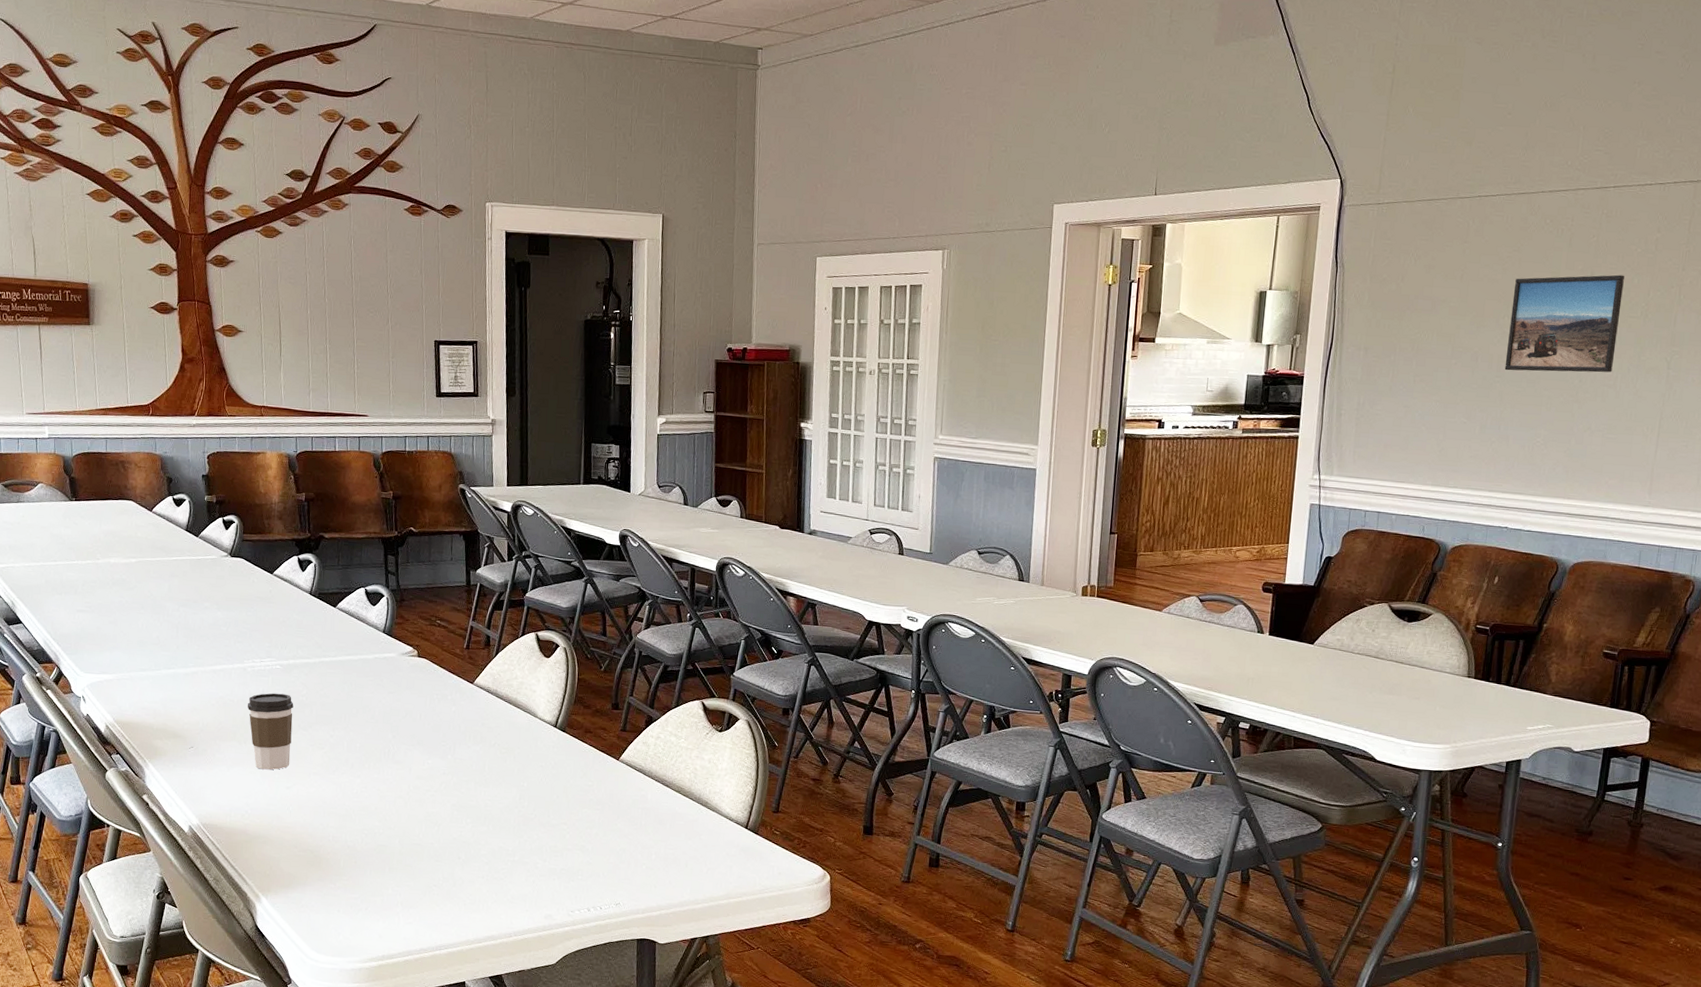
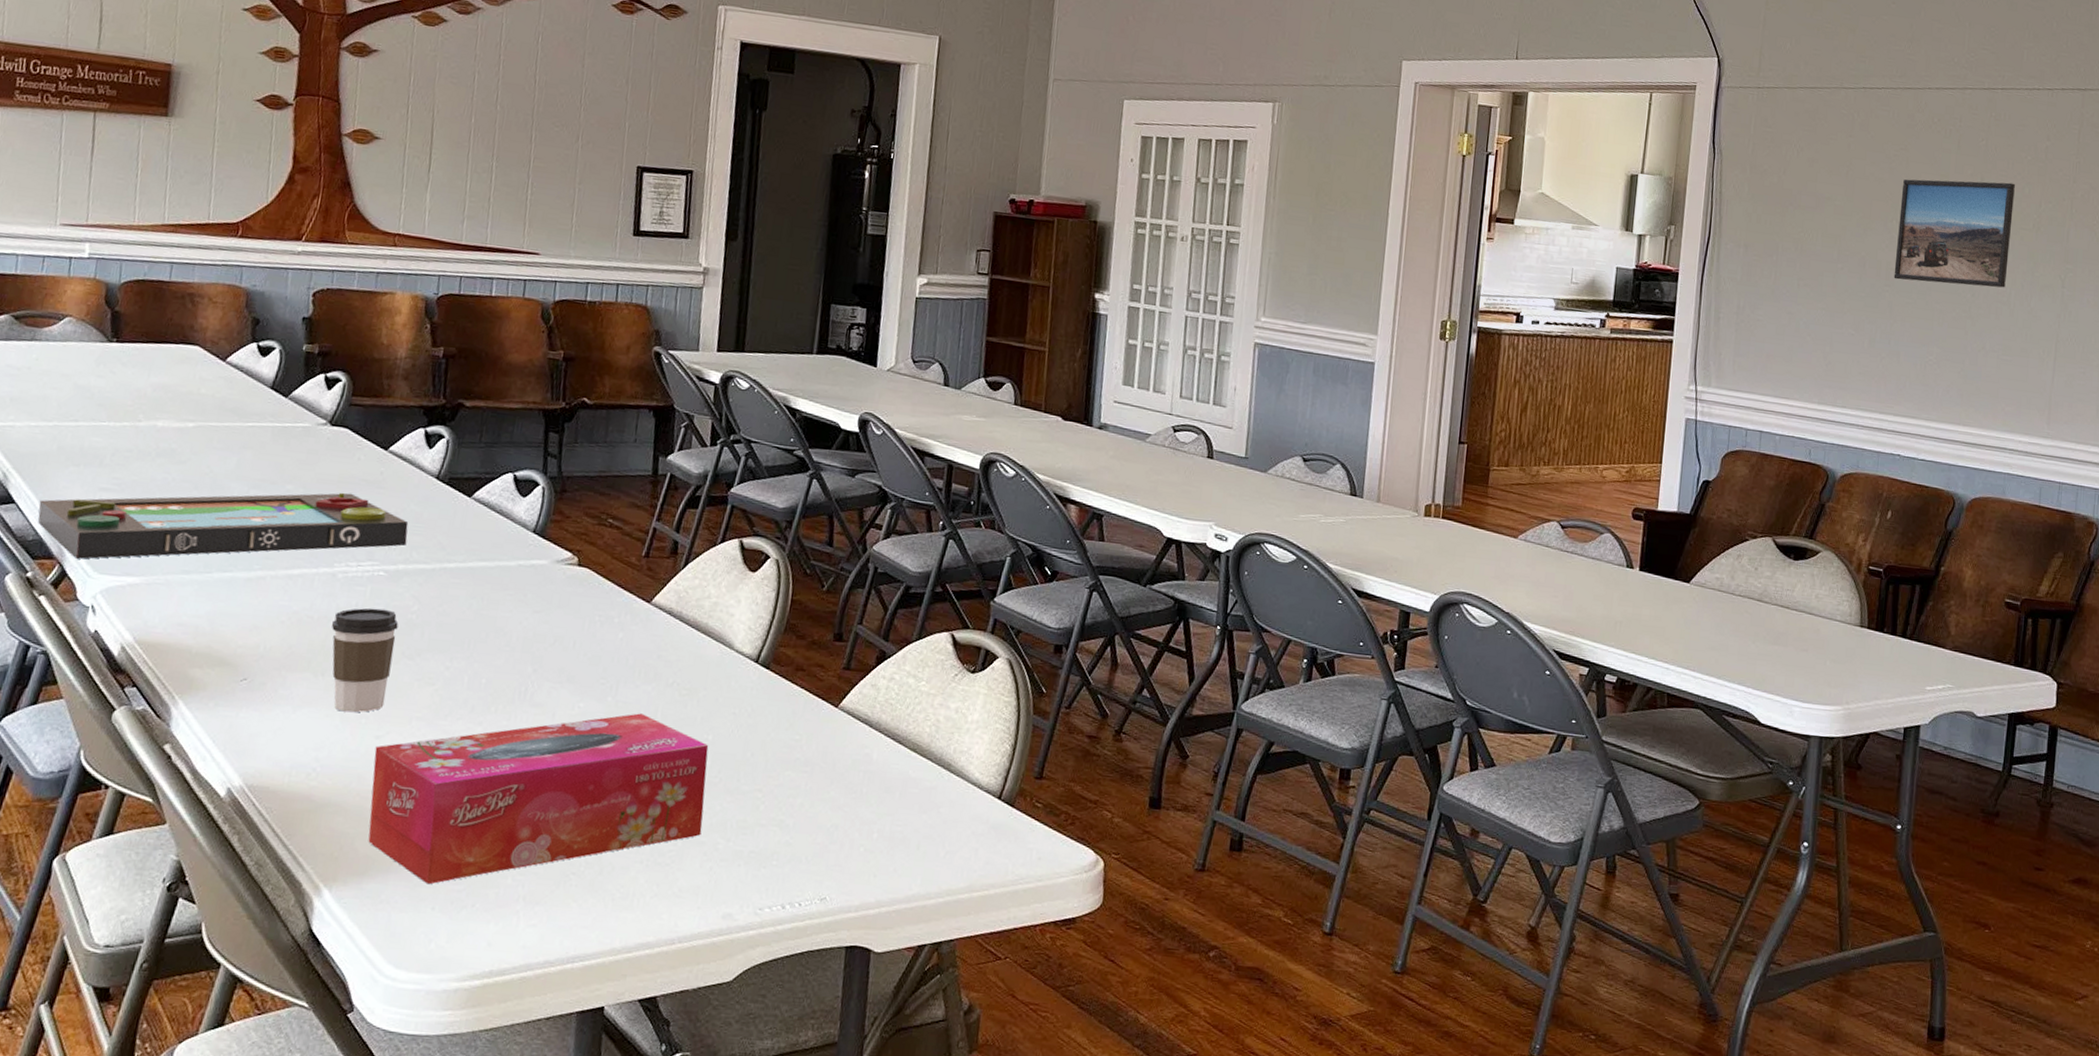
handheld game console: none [38,607,294,663] -> present [37,492,409,559]
tissue box: none [287,767,525,894] -> present [368,713,709,885]

